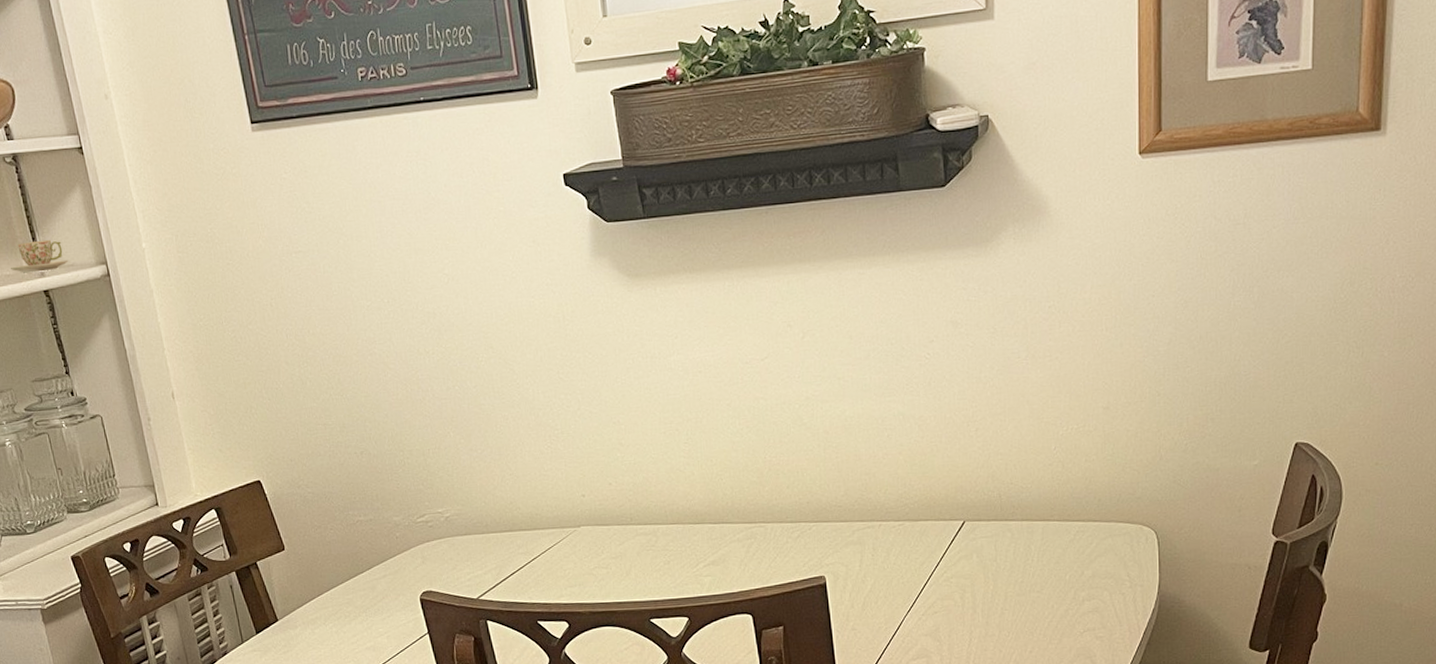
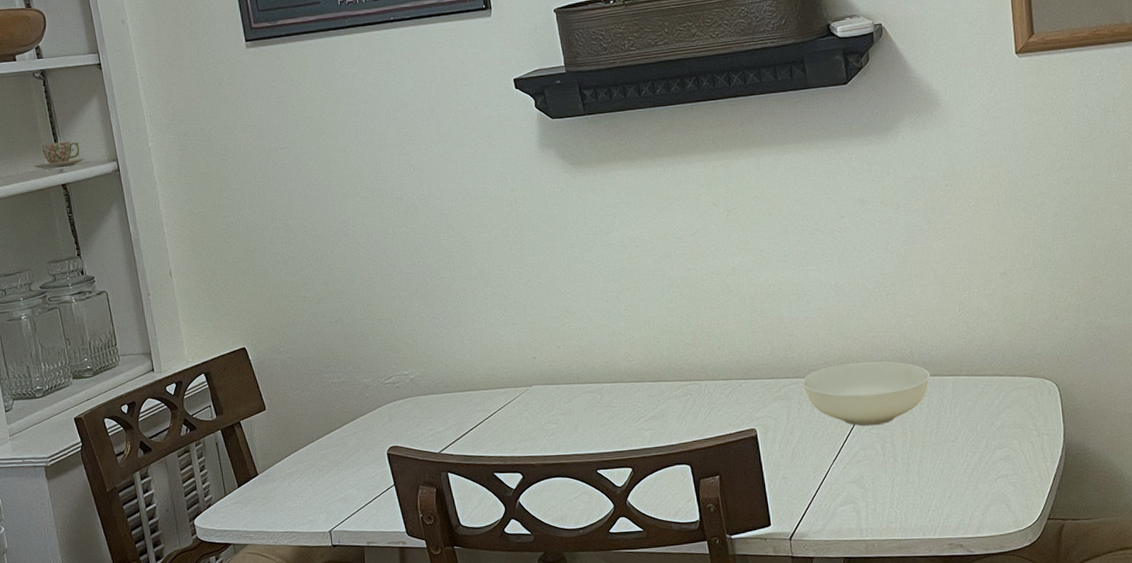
bowl: none [877,503,1019,575] -> present [801,361,931,427]

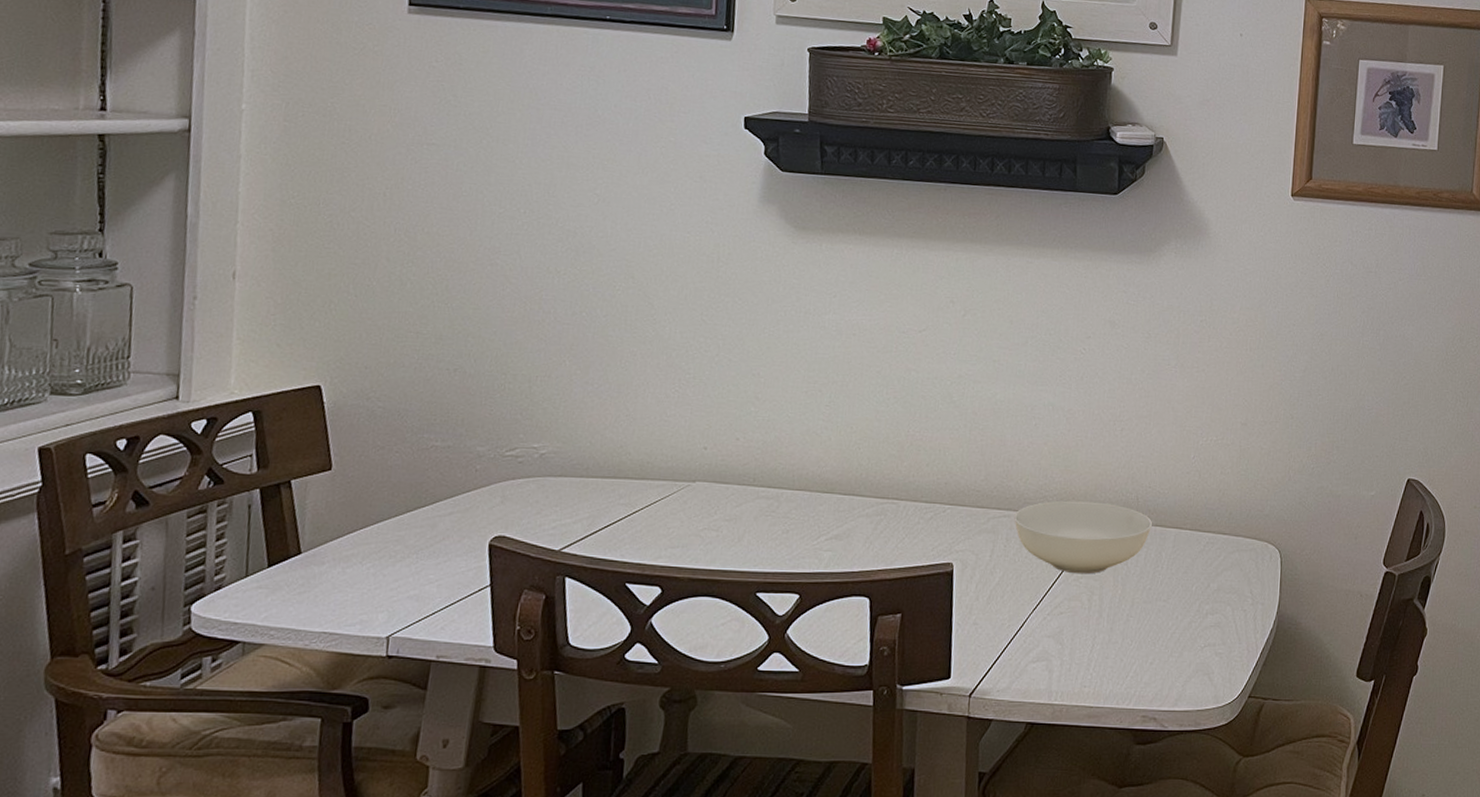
teacup: present [34,141,85,170] -> none [60,77,142,114]

